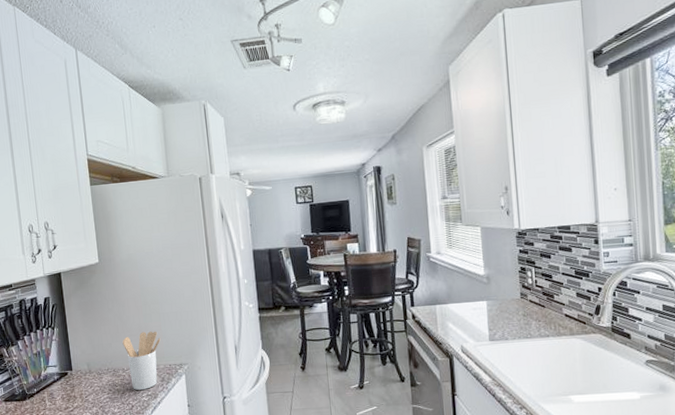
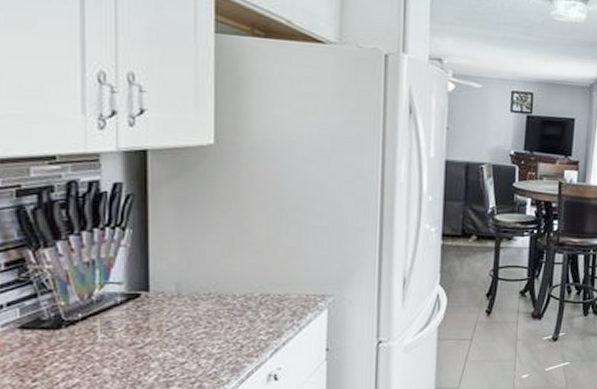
utensil holder: present [122,331,161,390] -> none [237,248,298,325]

